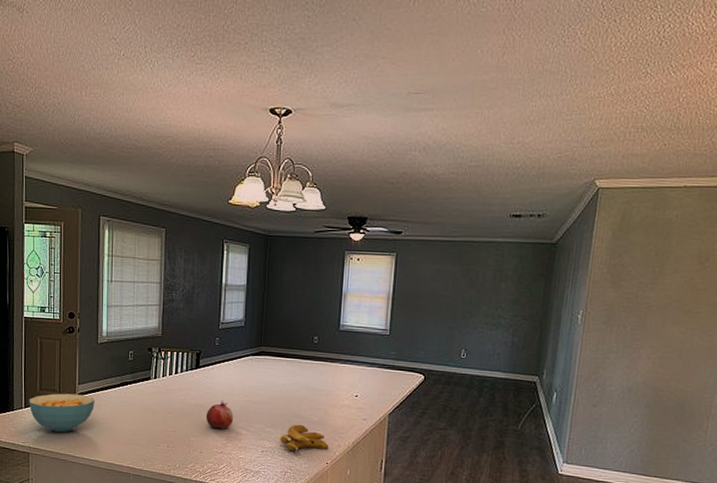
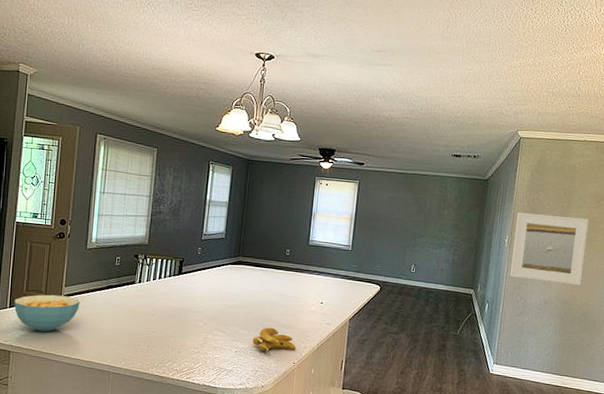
fruit: present [205,400,234,429] -> none [185,304,211,331]
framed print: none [583,280,688,368] -> present [509,211,589,285]

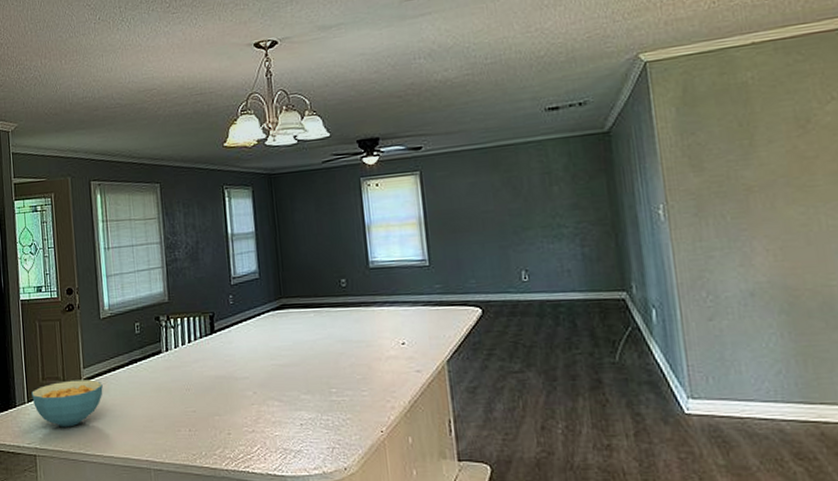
banana: present [252,327,296,351] -> none [320,386,381,420]
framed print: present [509,211,589,285] -> none [667,155,808,264]

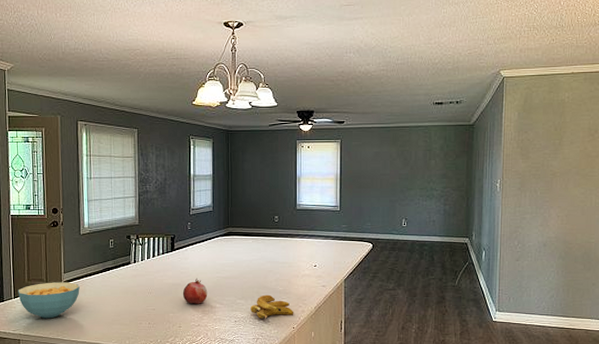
fruit: none [229,367,262,403] -> present [182,278,208,304]
banana: none [320,386,381,420] -> present [250,294,294,319]

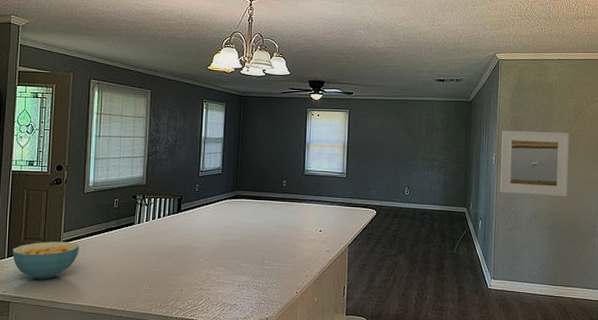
fruit: present [182,278,208,304] -> none [186,240,212,267]
banana: present [250,294,294,319] -> none [254,258,298,283]
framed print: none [504,153,583,224] -> present [499,130,569,197]

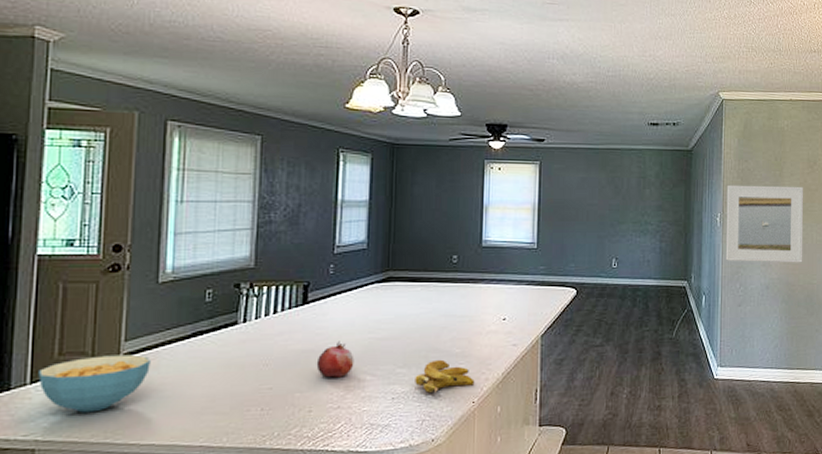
fruit: none [186,240,212,267] -> present [316,341,354,378]
banana: none [254,258,298,283] -> present [415,359,475,393]

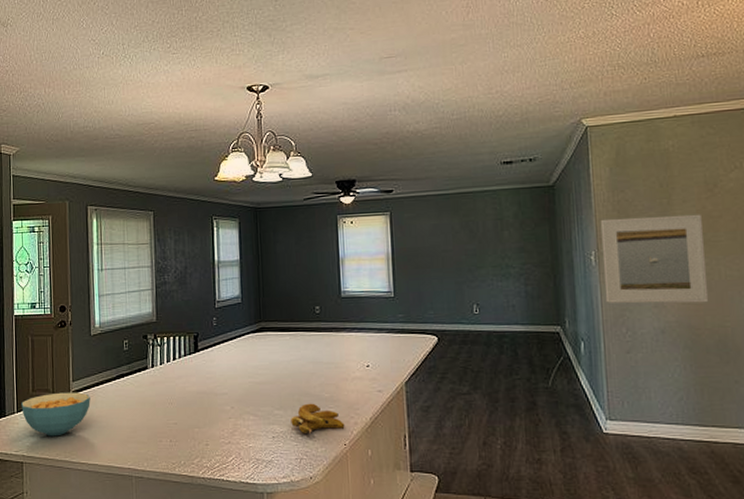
fruit: present [316,341,354,378] -> none [209,384,239,416]

